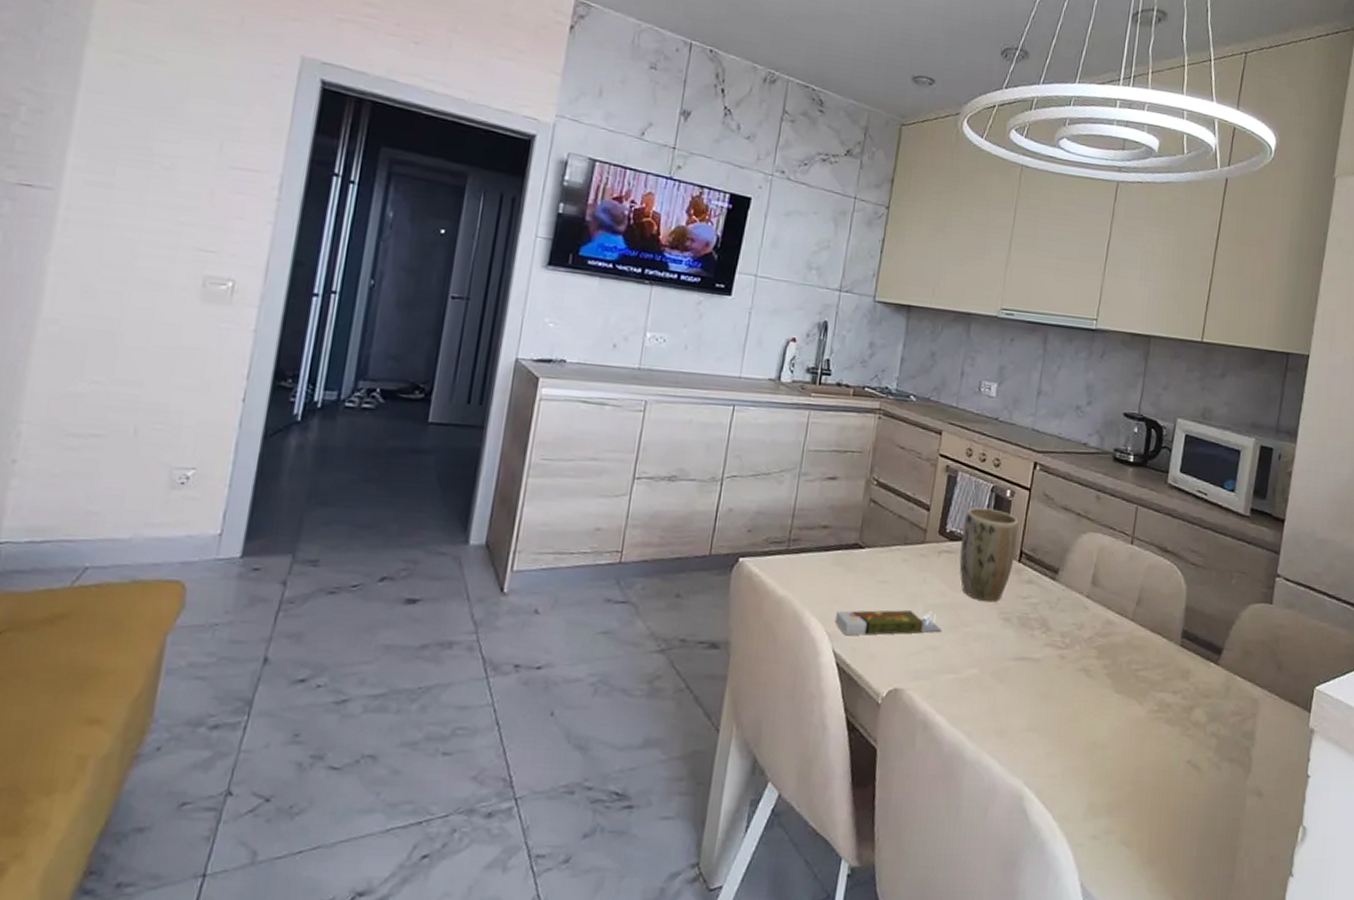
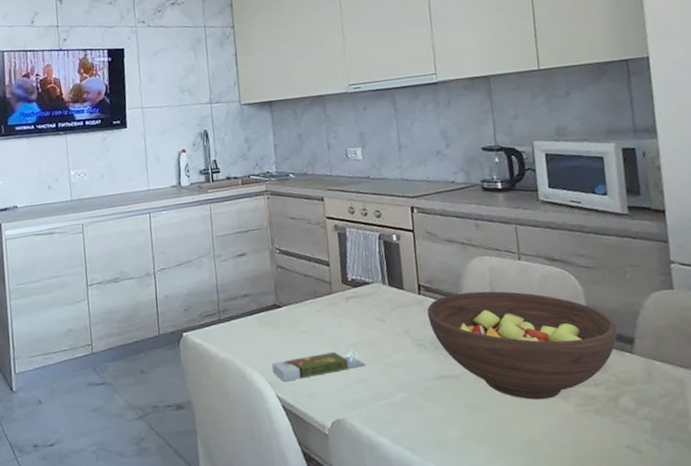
plant pot: present [959,507,1019,602] -> none [361,253,415,334]
fruit bowl: none [1022,568,1209,700] -> present [427,291,617,400]

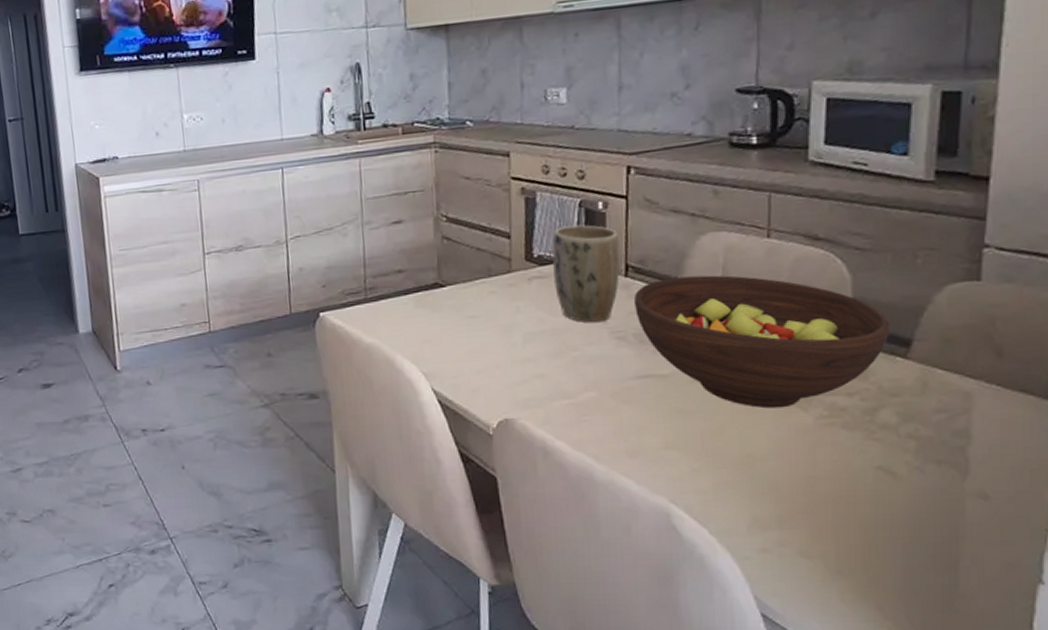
matchbox: present [272,349,365,382] -> none [428,339,546,374]
plant pot: none [361,253,415,334] -> present [552,225,620,323]

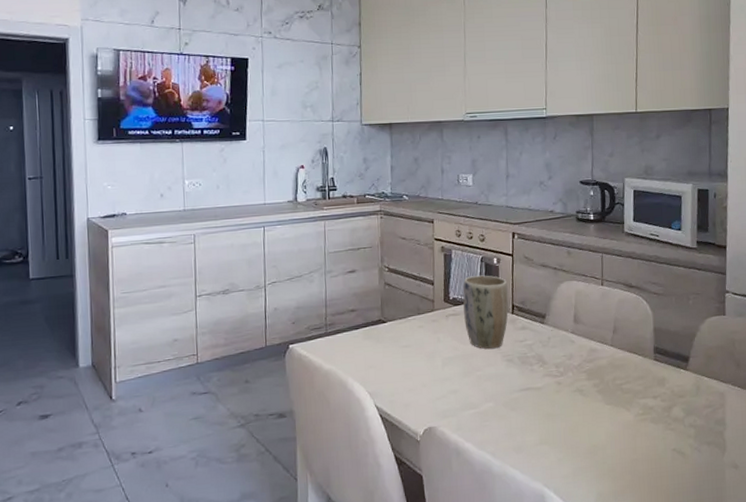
fruit bowl: present [634,275,890,409] -> none [518,312,677,410]

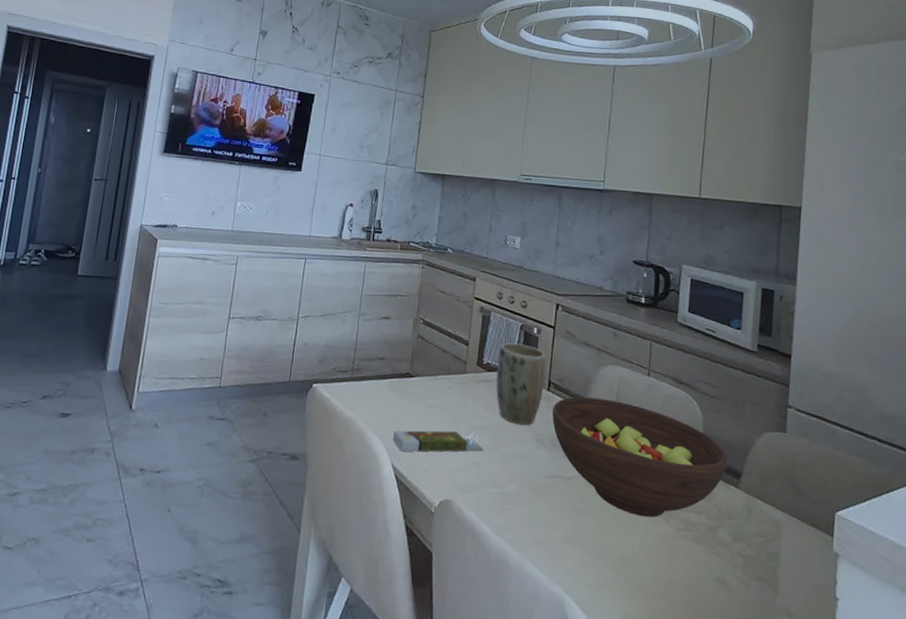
matchbox: none [372,363,459,393] -> present [392,430,483,452]
fruit bowl: none [518,312,677,410] -> present [552,396,727,518]

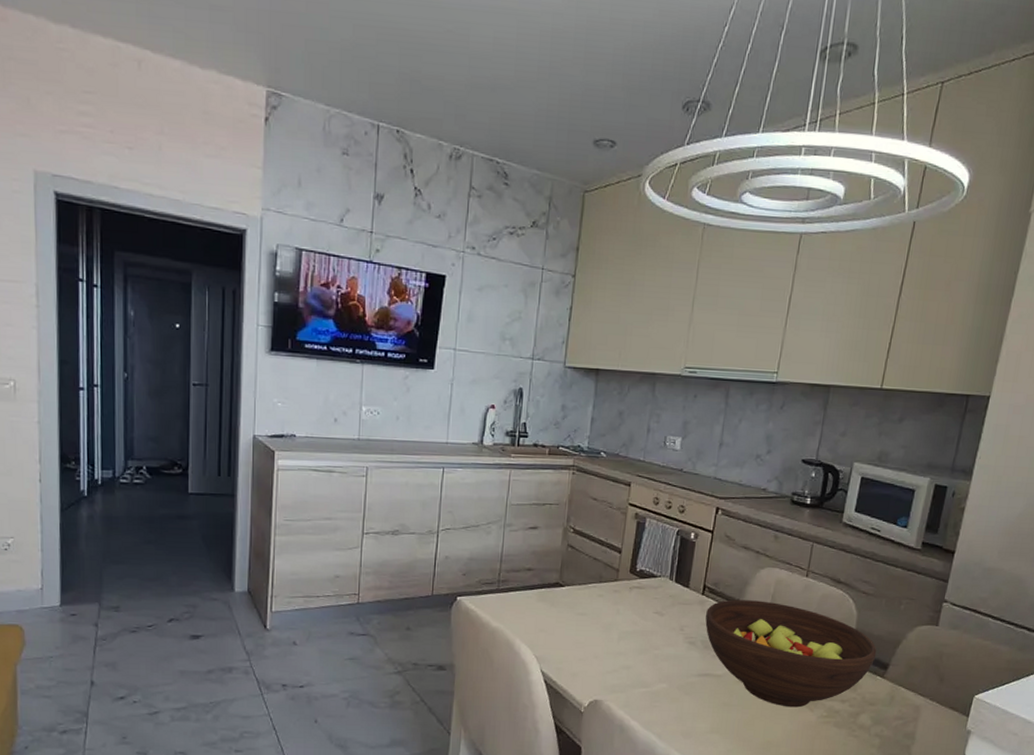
matchbox: present [392,430,483,452] -> none [541,637,634,659]
plant pot: present [496,342,546,426] -> none [649,549,703,629]

